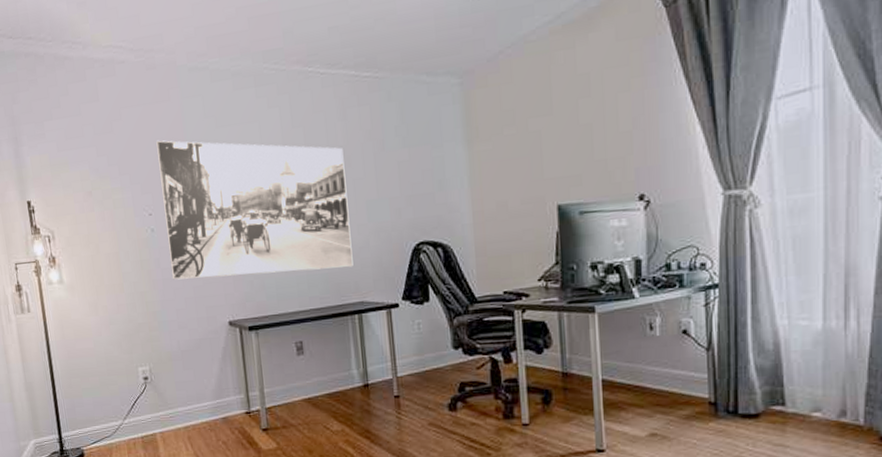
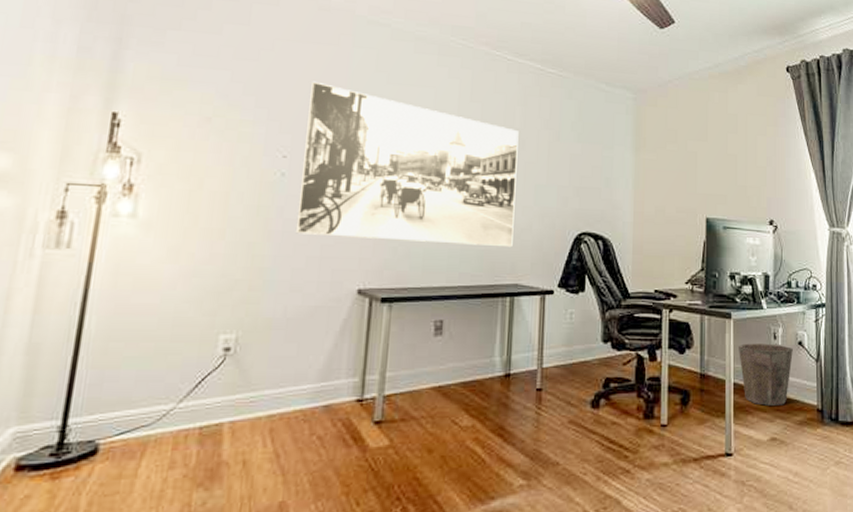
waste bin: none [606,335,675,401] -> present [739,343,793,406]

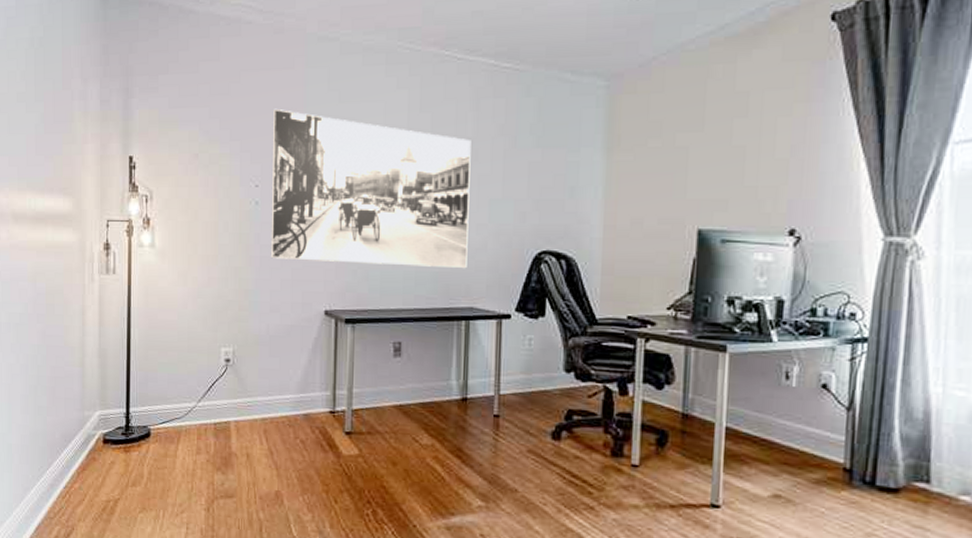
waste bin: present [739,343,793,406] -> none [734,382,813,459]

